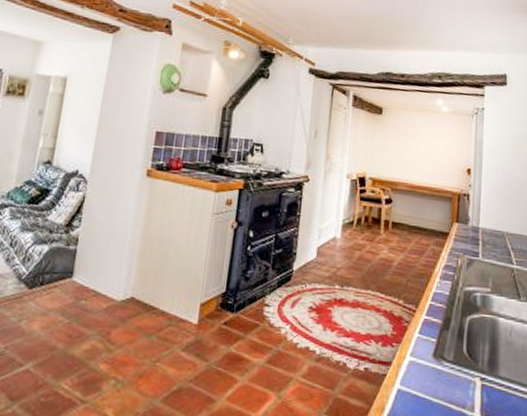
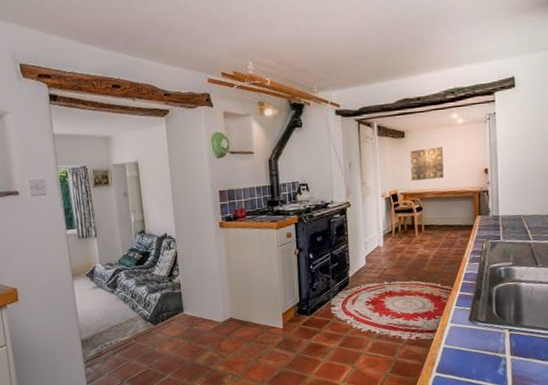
wall art: none [384,130,423,170] -> present [410,147,444,181]

